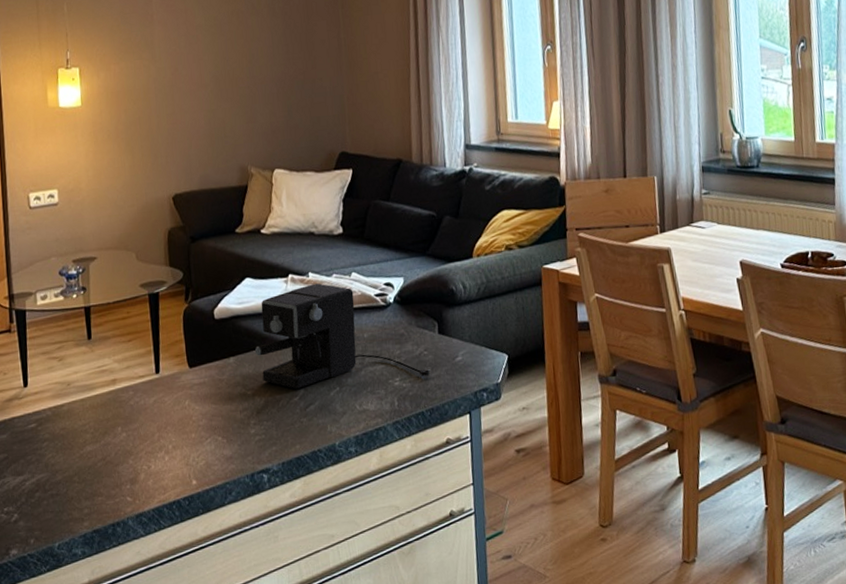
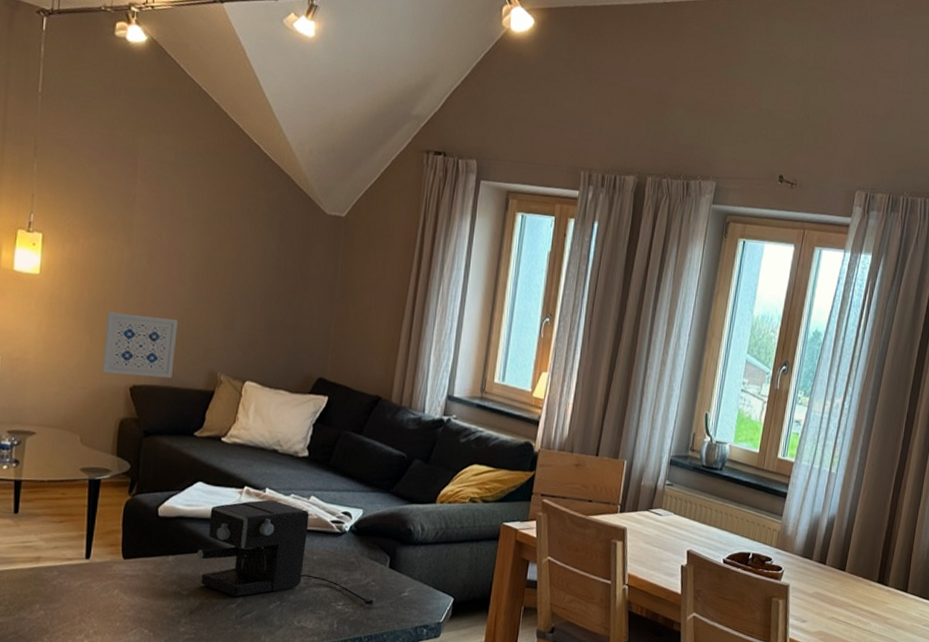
wall art: none [143,123,208,187] -> present [101,312,178,379]

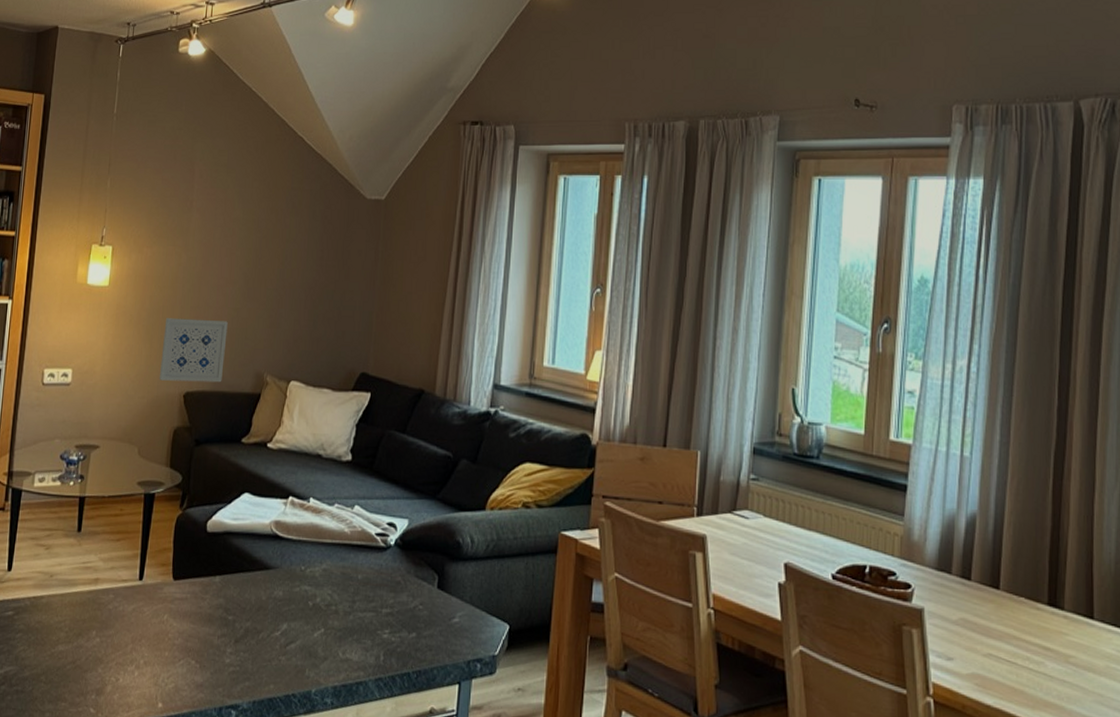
coffee maker: present [197,499,376,605] -> none [243,511,424,633]

